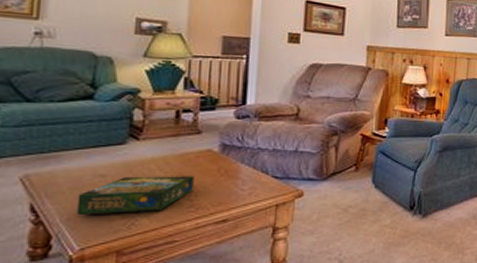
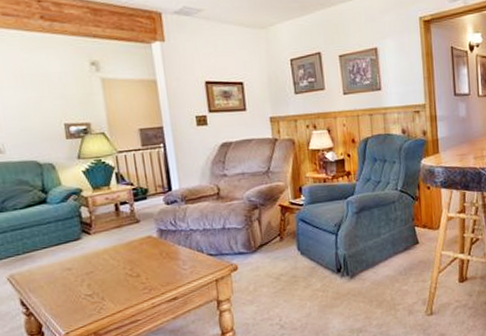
board game: present [76,176,194,216] -> none [53,261,144,305]

